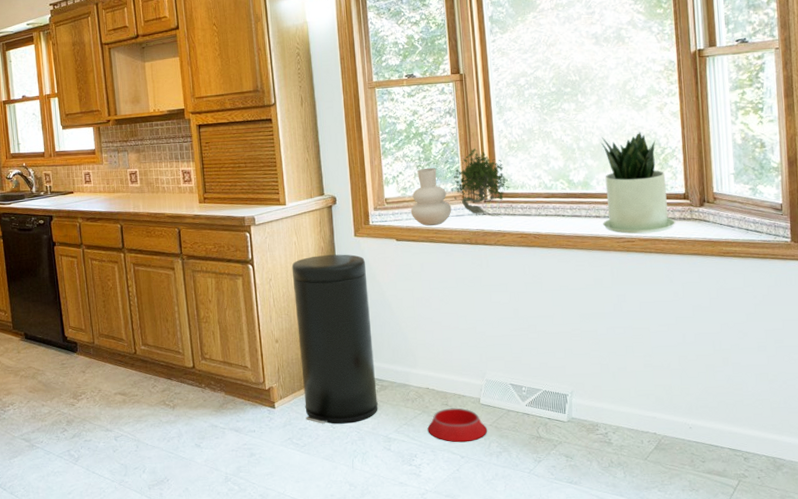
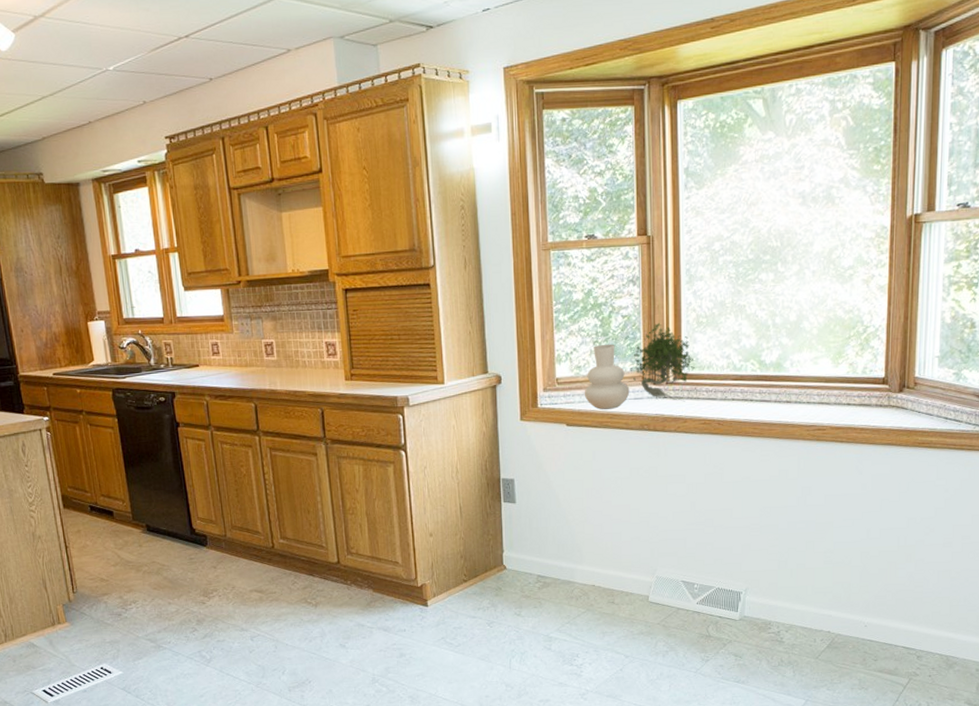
pedal bin: present [291,254,378,424] -> none [449,440,539,623]
pet bowl: present [427,407,488,442] -> none [591,605,655,641]
planter: present [601,132,676,235] -> none [793,307,872,422]

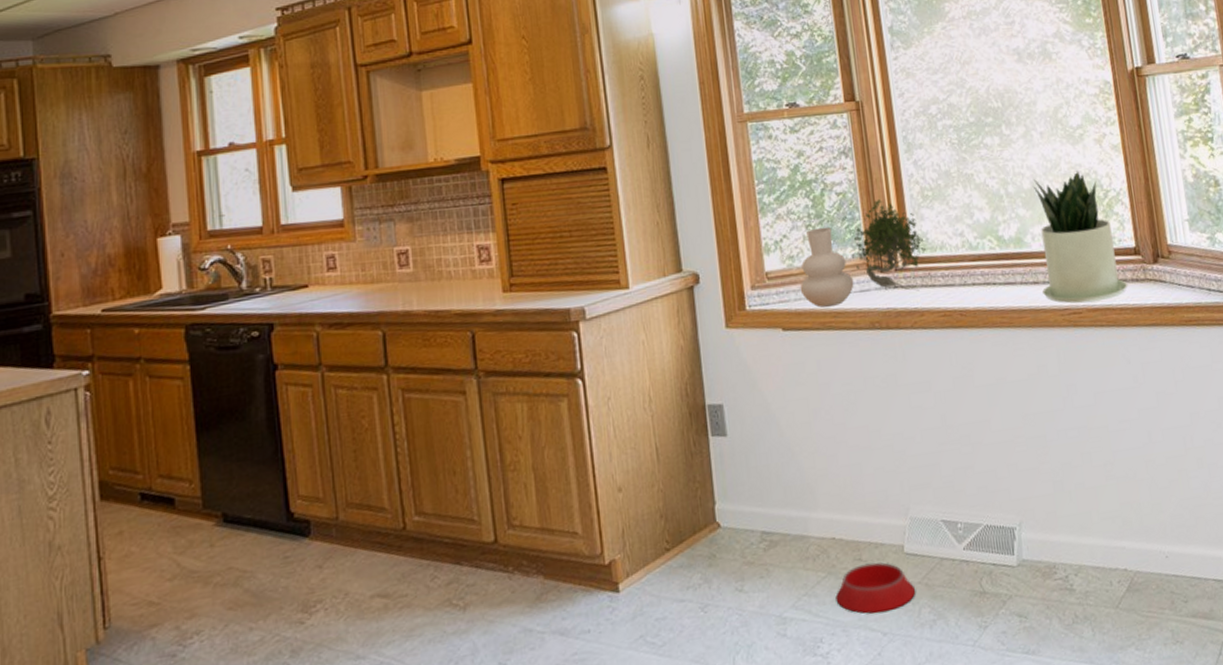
pet bowl: none [591,605,655,641] -> present [835,561,916,614]
planter: none [793,307,872,422] -> present [1034,171,1128,304]

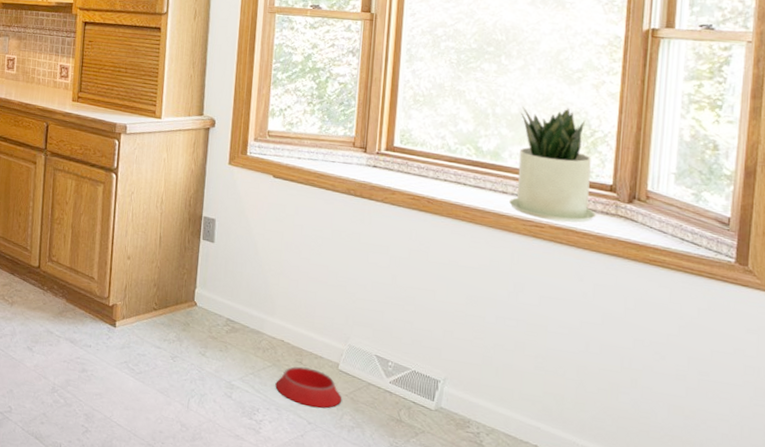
vase: present [800,227,854,308] -> none [293,106,340,170]
plant: present [851,200,926,291] -> none [341,95,408,174]

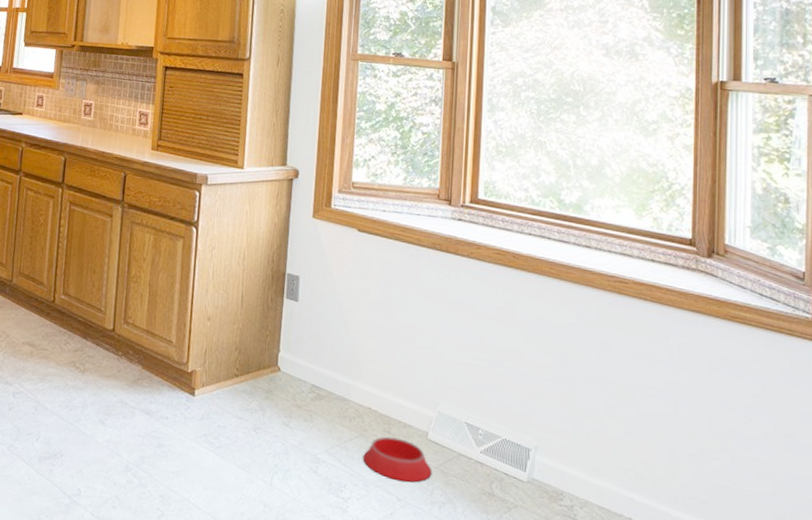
planter: present [509,107,597,223] -> none [593,158,678,278]

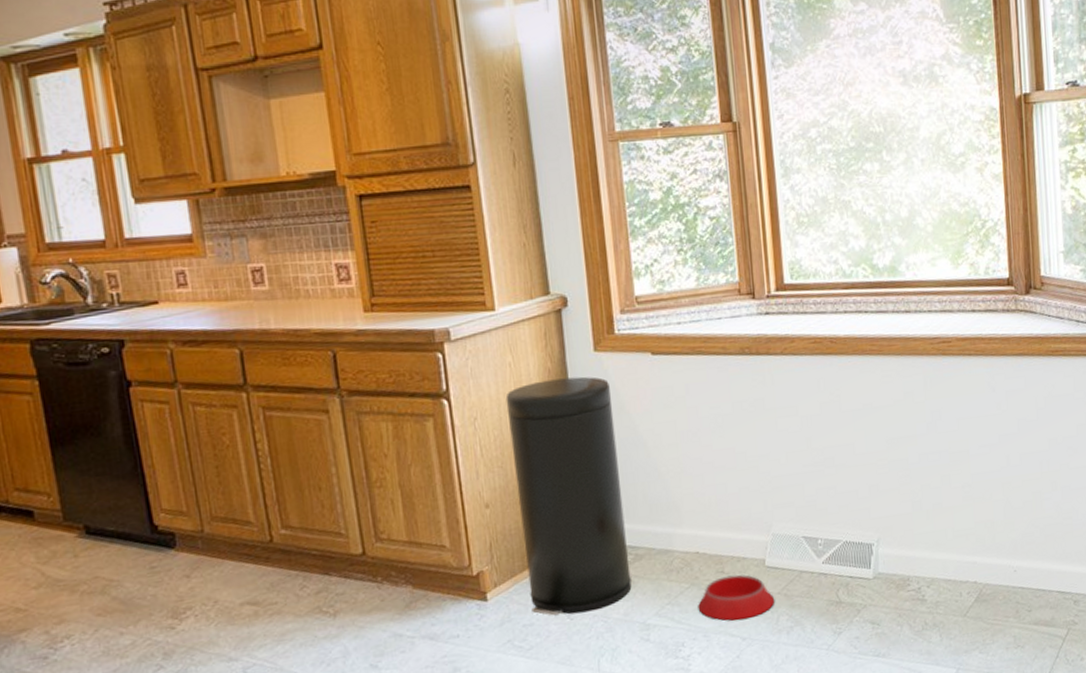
pedal bin: none [227,231,321,432] -> present [505,376,632,616]

